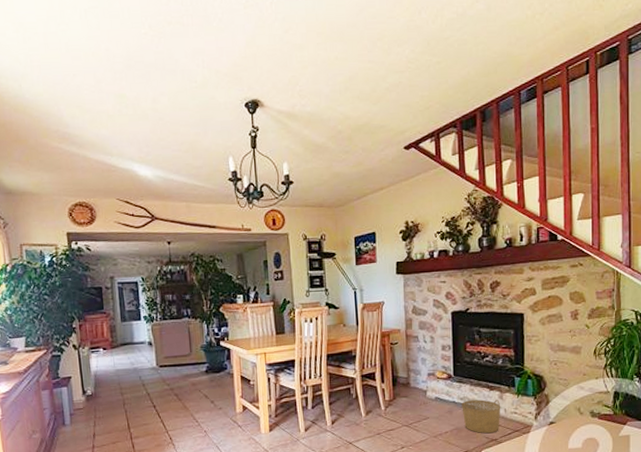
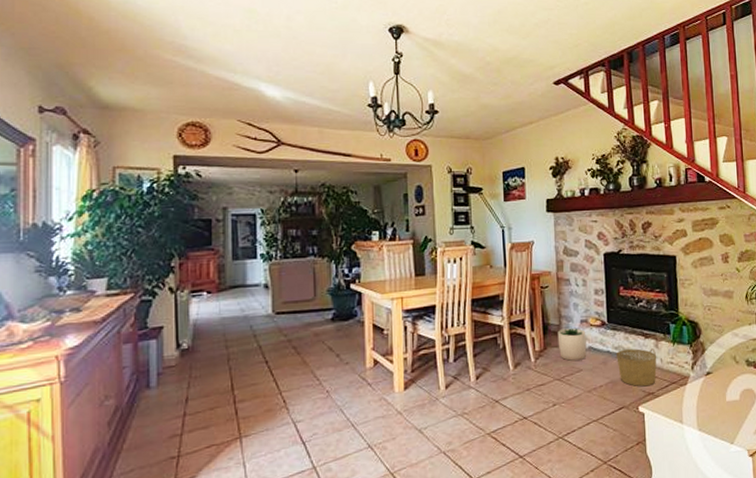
planter: none [406,380,433,410] -> present [557,328,587,362]

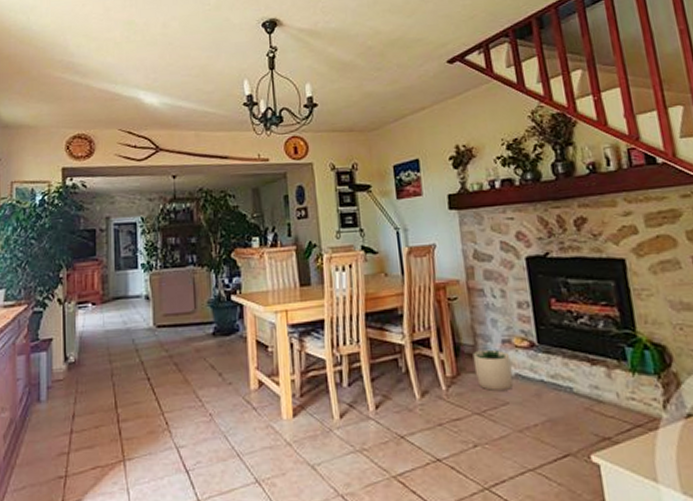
basket: present [616,348,657,387] -> none [553,378,612,429]

